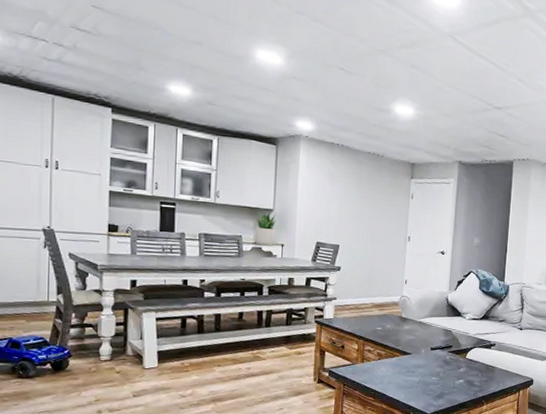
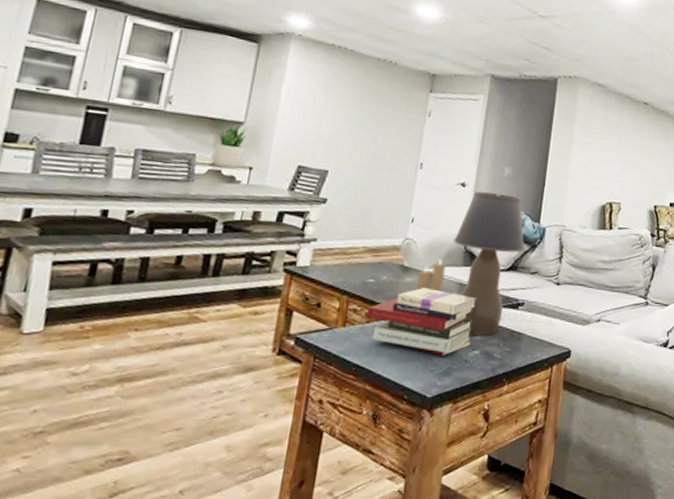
books: none [378,333,459,384] -> present [366,288,477,357]
candle: none [412,311,434,337] -> present [415,259,446,292]
table lamp: none [438,257,495,370] -> present [453,191,526,337]

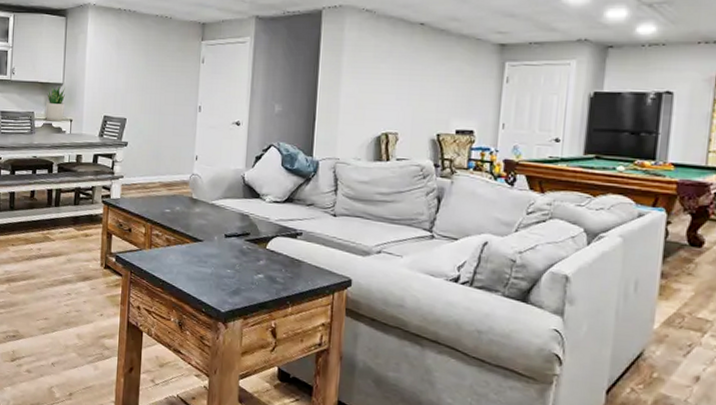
books: present [366,288,477,357] -> none [166,217,257,278]
candle: present [415,259,446,292] -> none [204,192,229,222]
table lamp: present [453,191,526,337] -> none [233,128,301,263]

